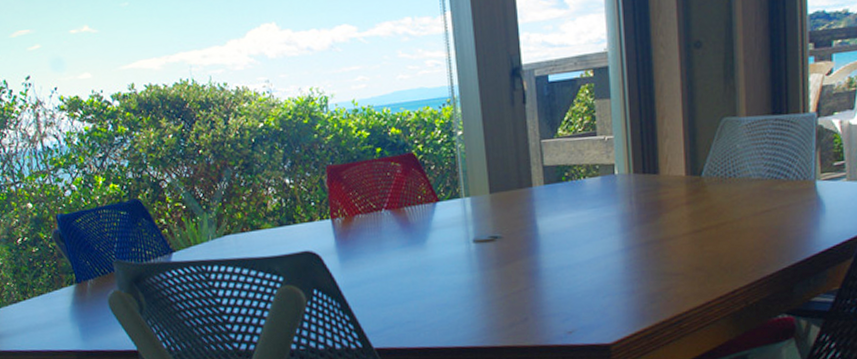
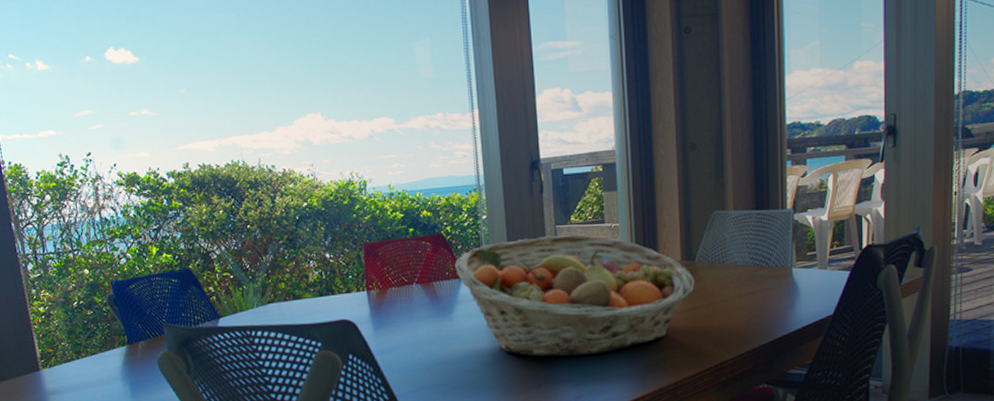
fruit basket: none [428,149,702,288] -> present [455,234,695,357]

